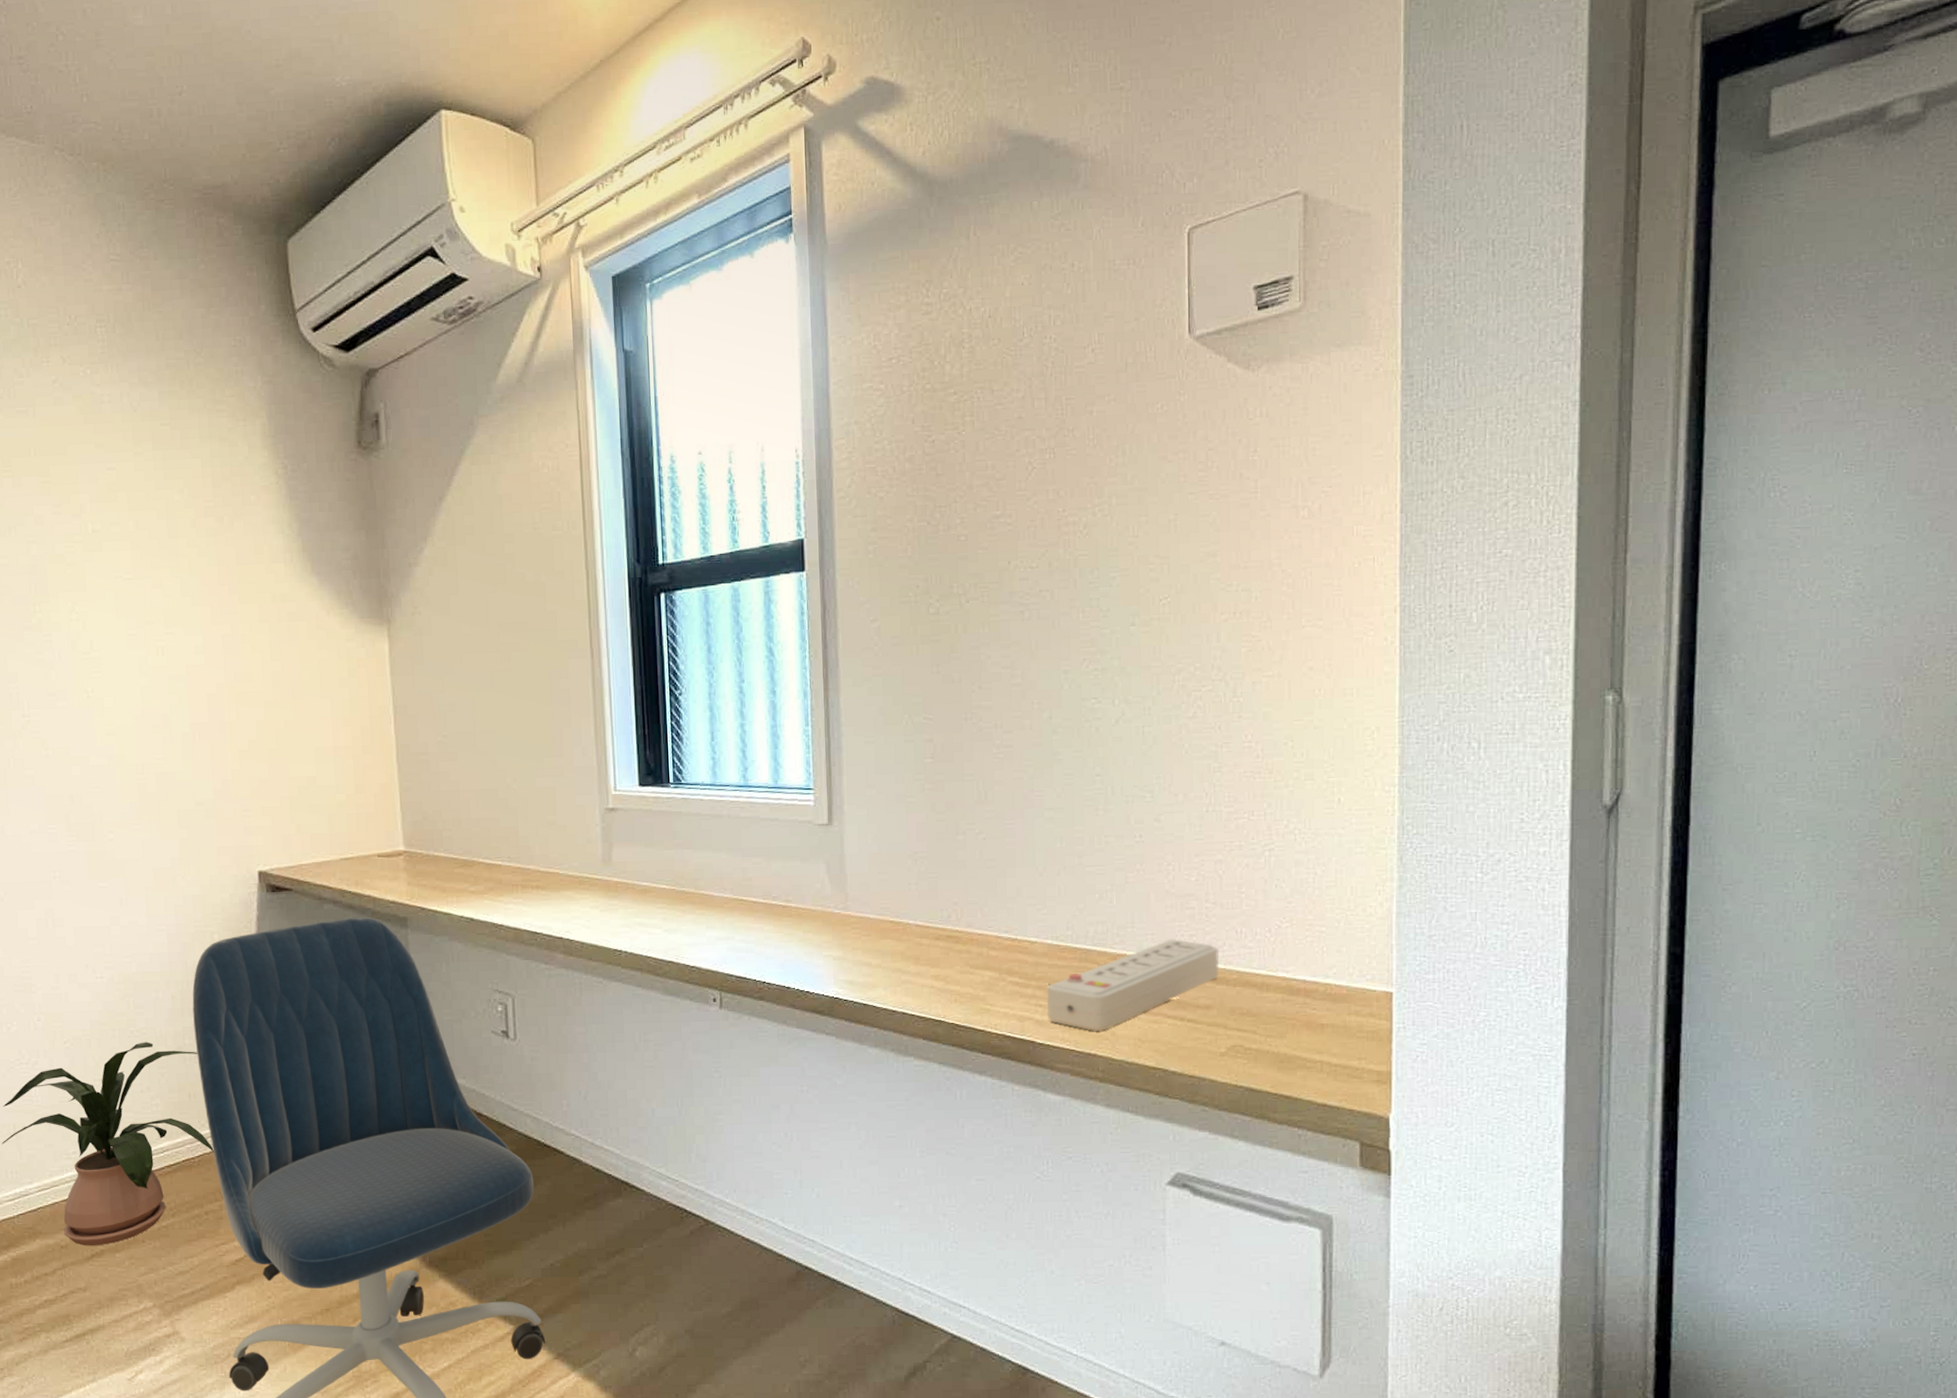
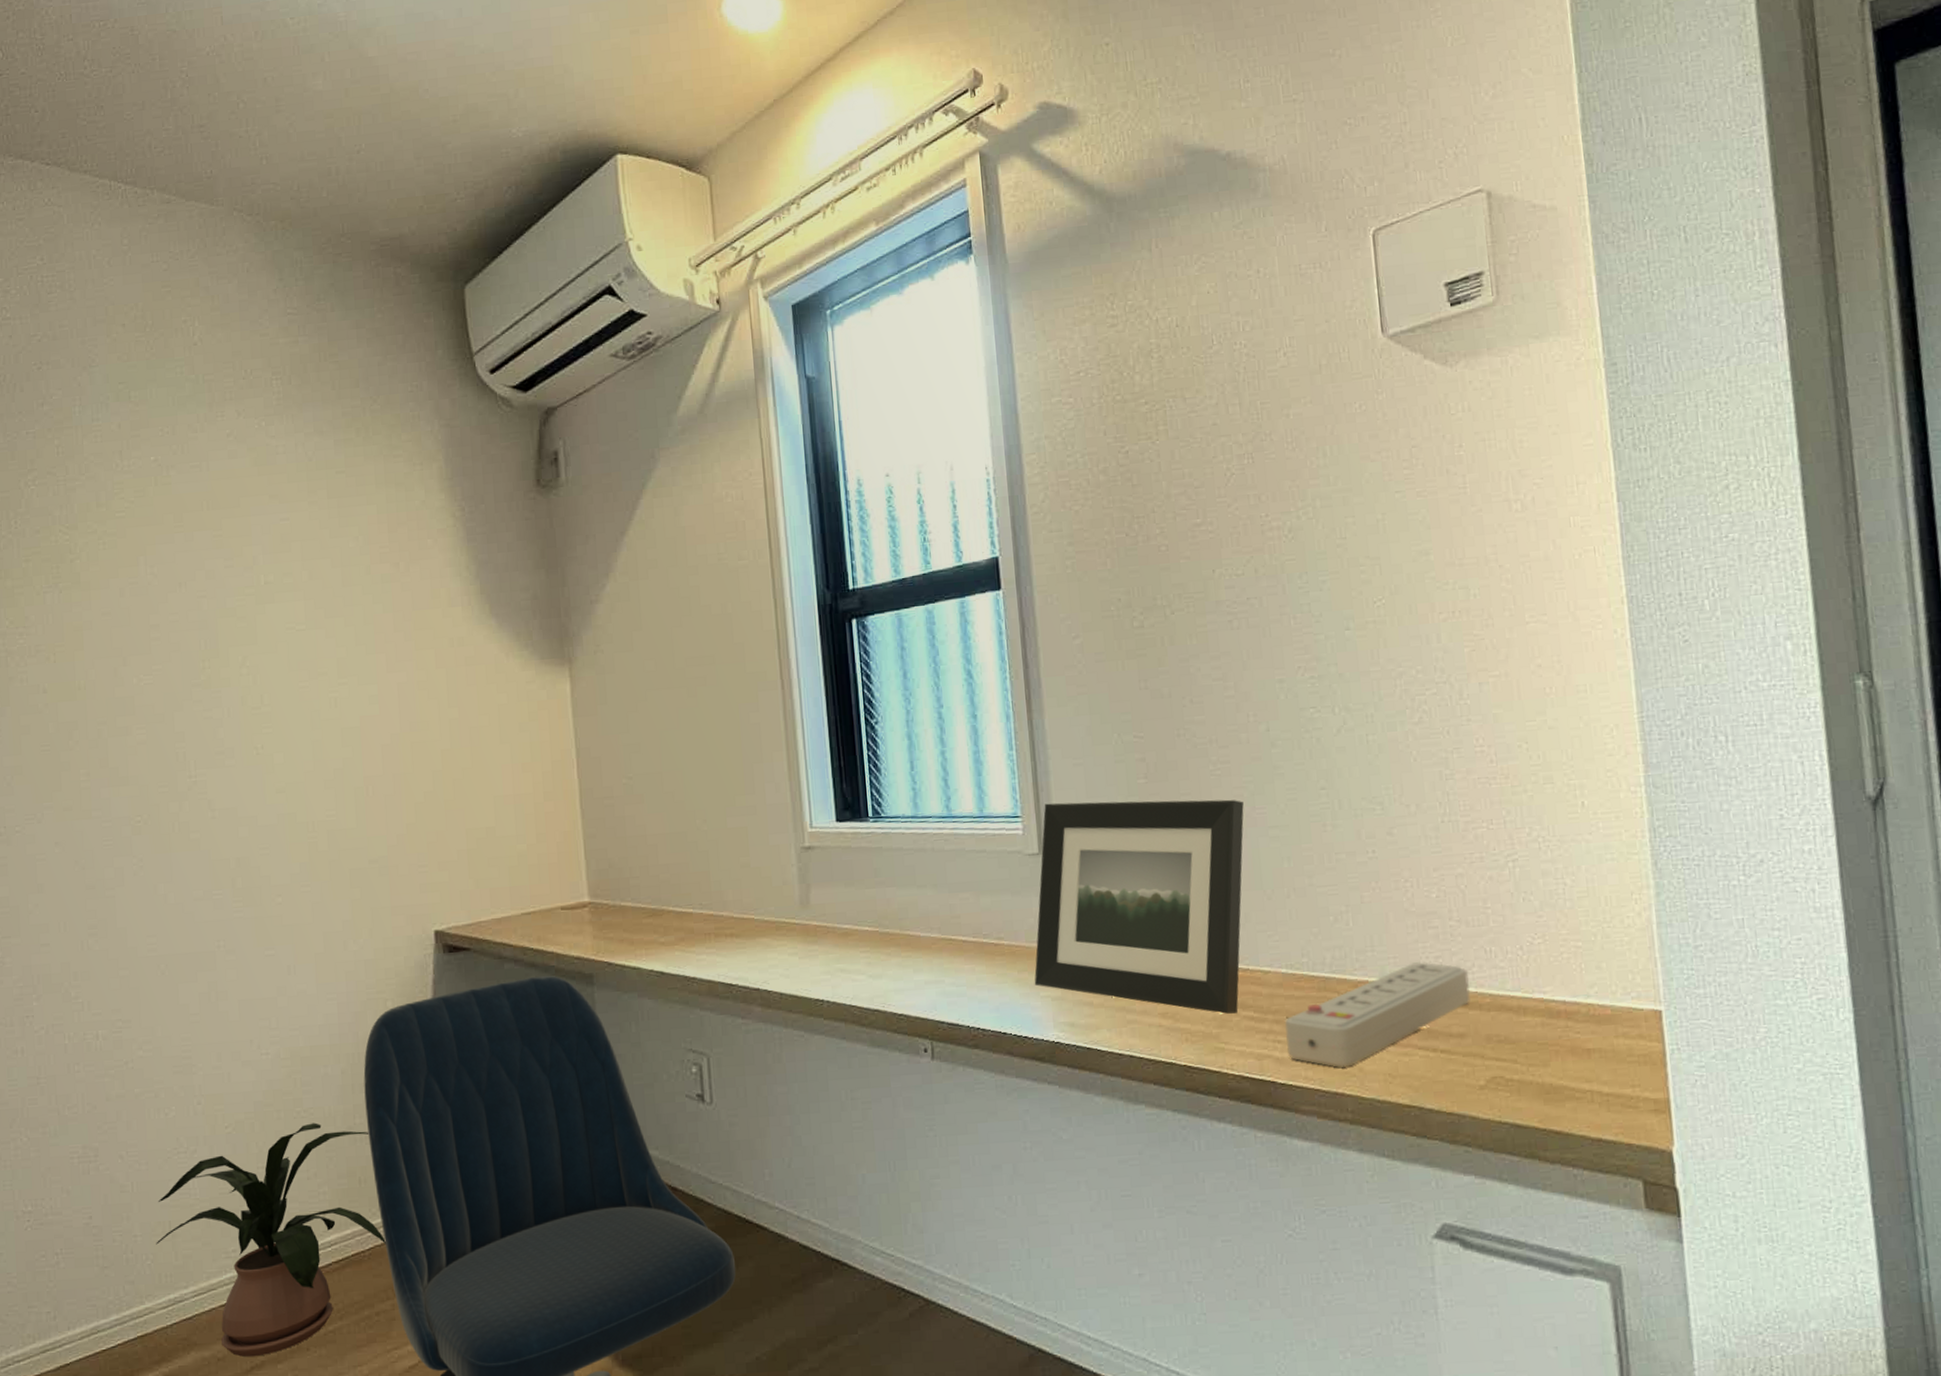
picture frame: none [818,777,1023,980] -> present [1034,799,1244,1015]

